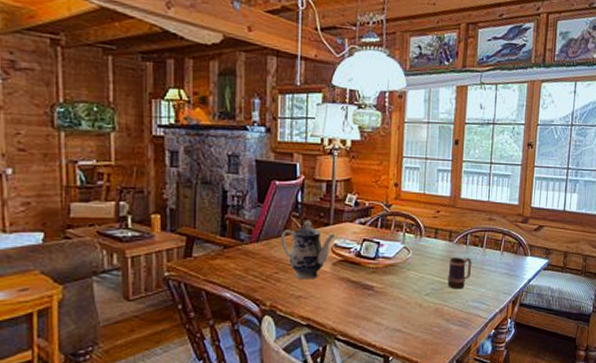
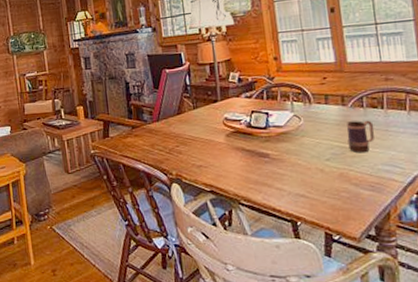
teapot: present [280,220,335,280] -> none [176,98,224,151]

